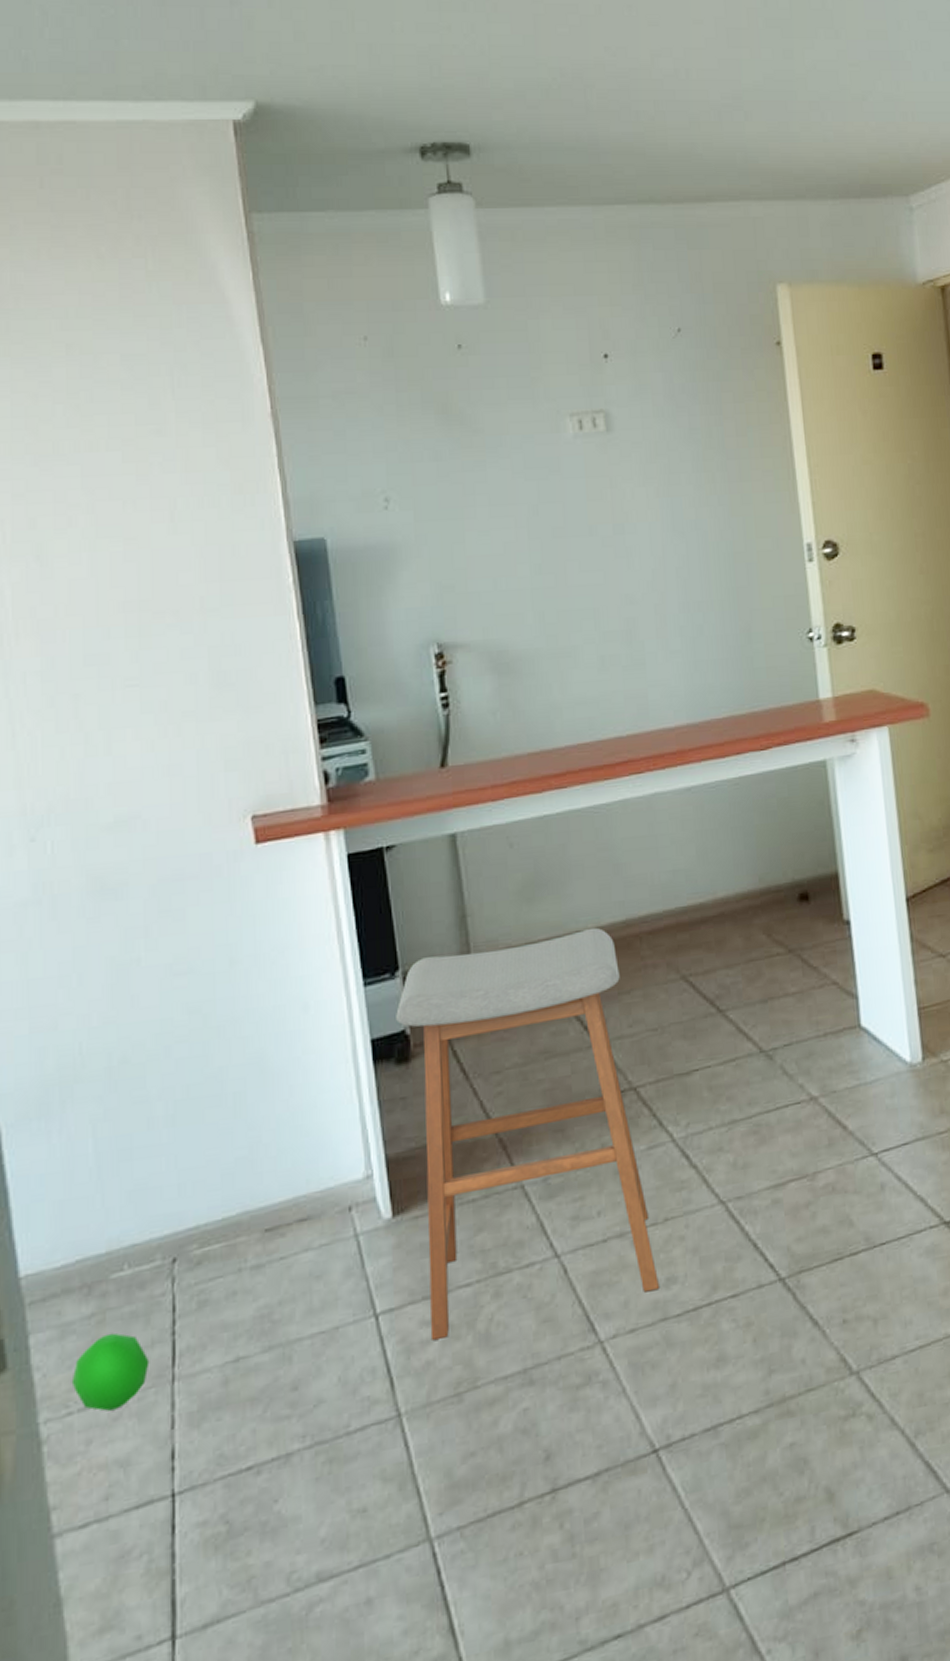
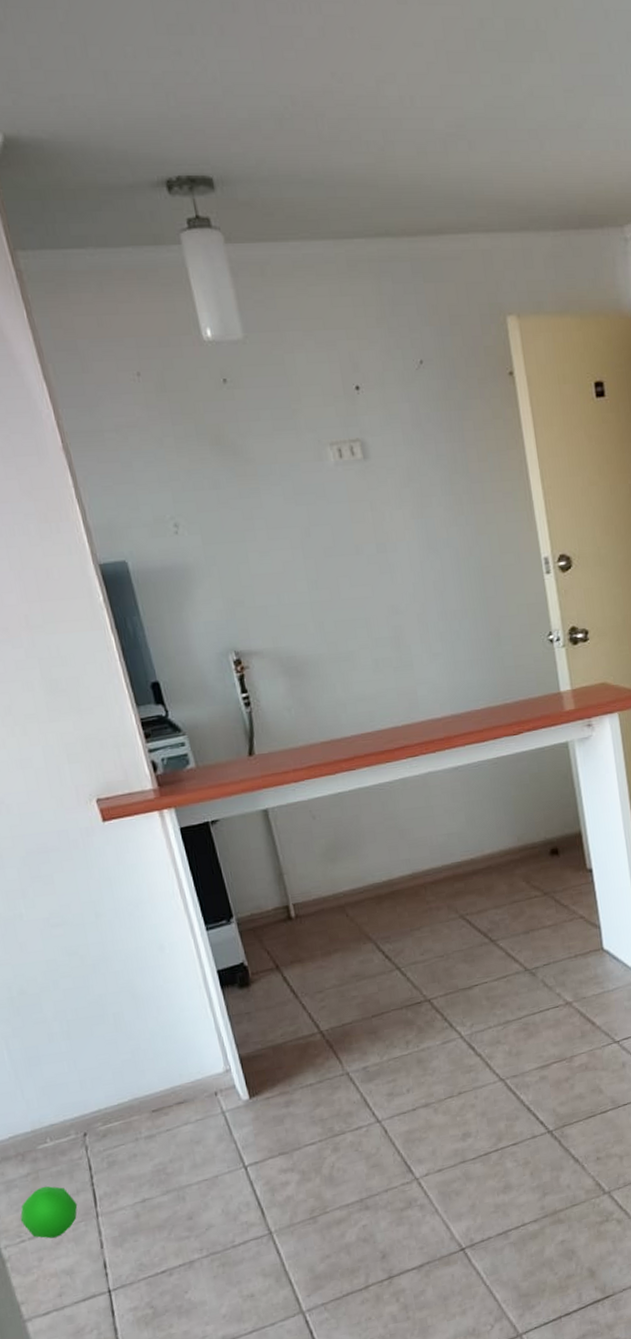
stool: present [396,927,659,1340] -> none [234,880,458,1182]

